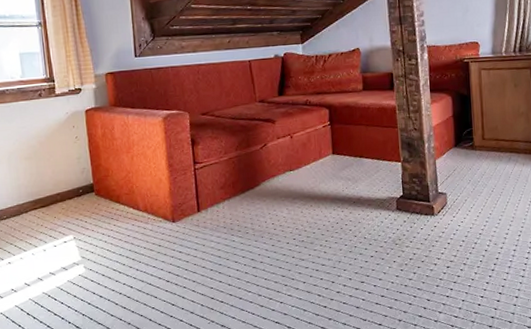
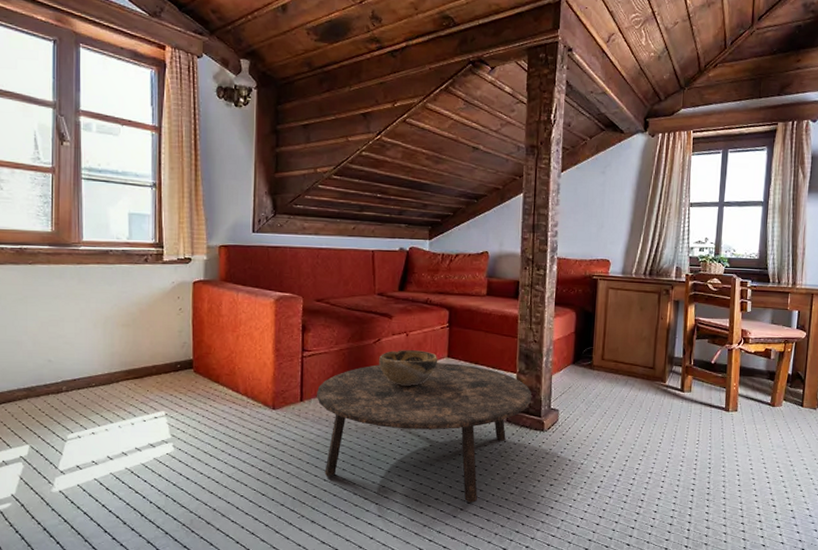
coffee table: none [212,159,418,294] -> present [317,363,531,504]
decorative bowl: none [267,150,324,186] -> present [379,350,438,386]

